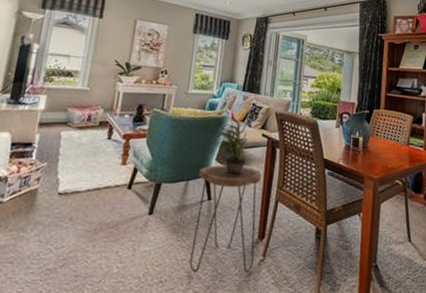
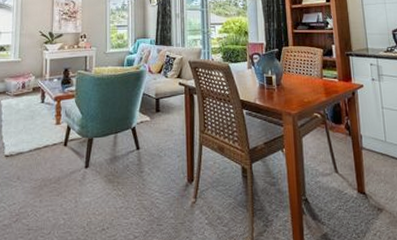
side table: present [189,165,261,273] -> none [125,115,186,219]
potted plant: present [214,118,255,173] -> none [136,69,171,122]

